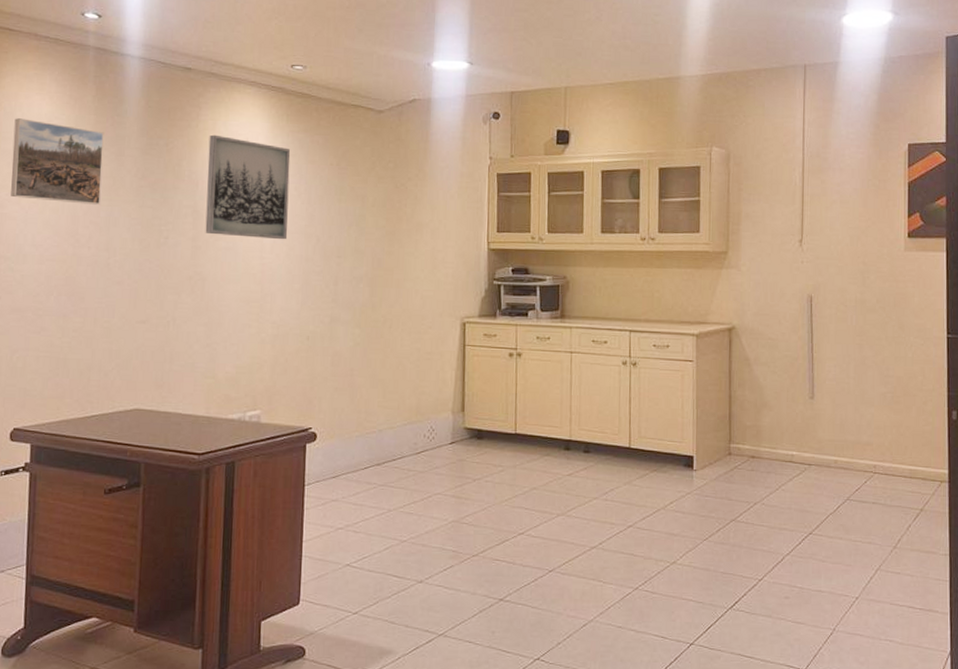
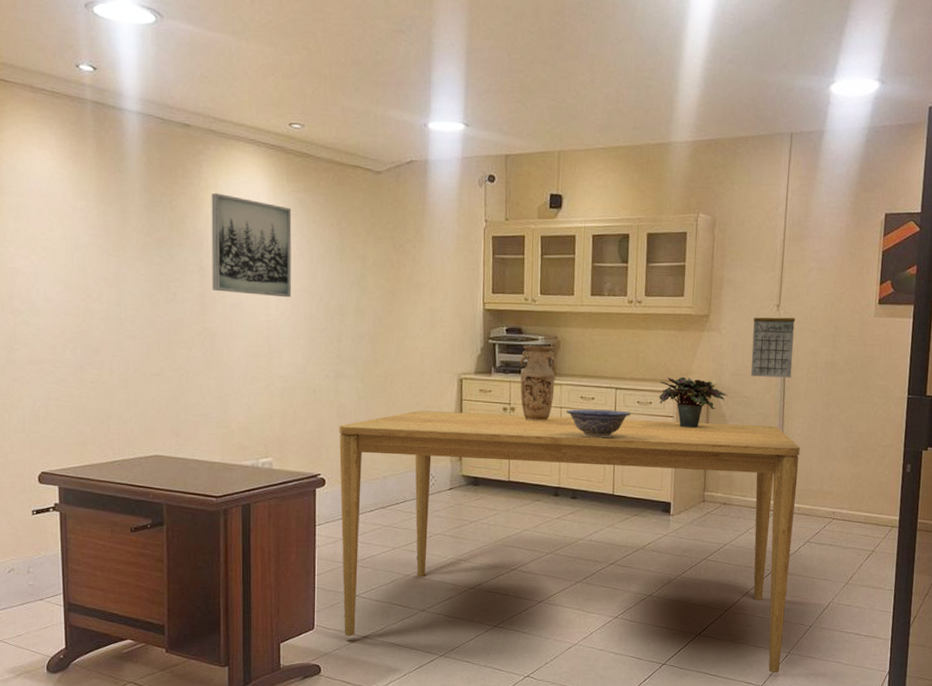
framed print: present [11,118,104,205] -> none [17,173,109,261]
dining table: none [332,357,833,654] -> present [339,410,800,673]
vase: none [526,286,566,368] -> present [520,345,557,422]
decorative bowl: none [577,353,646,385] -> present [566,408,631,438]
potted plant: none [676,317,751,374] -> present [659,376,728,428]
calendar: none [774,239,820,318] -> present [751,304,796,378]

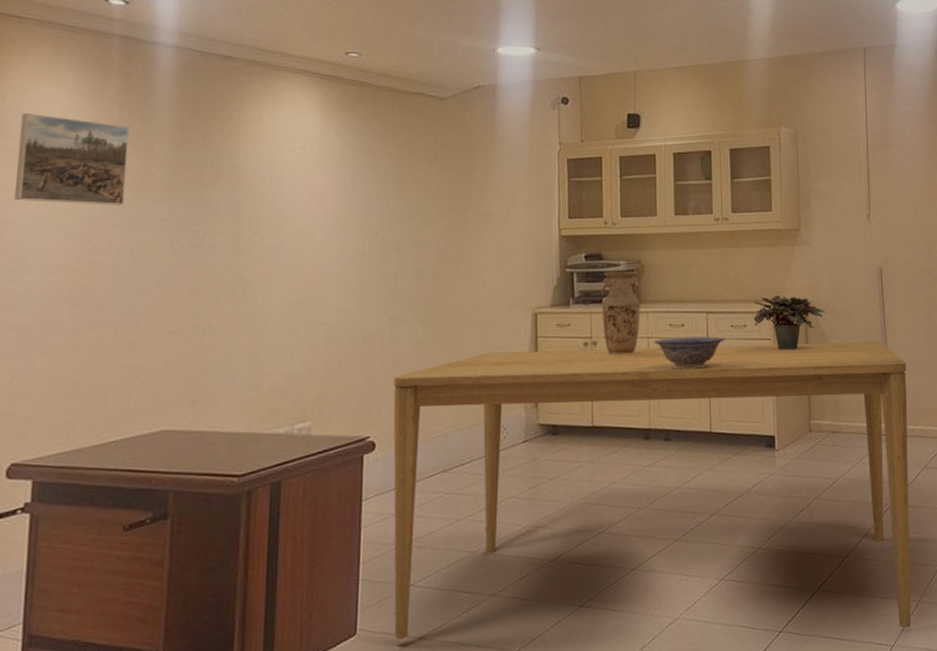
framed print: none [17,173,109,261] -> present [14,113,130,206]
wall art: present [211,192,292,298] -> none [247,126,345,236]
calendar: present [751,304,796,378] -> none [844,214,889,290]

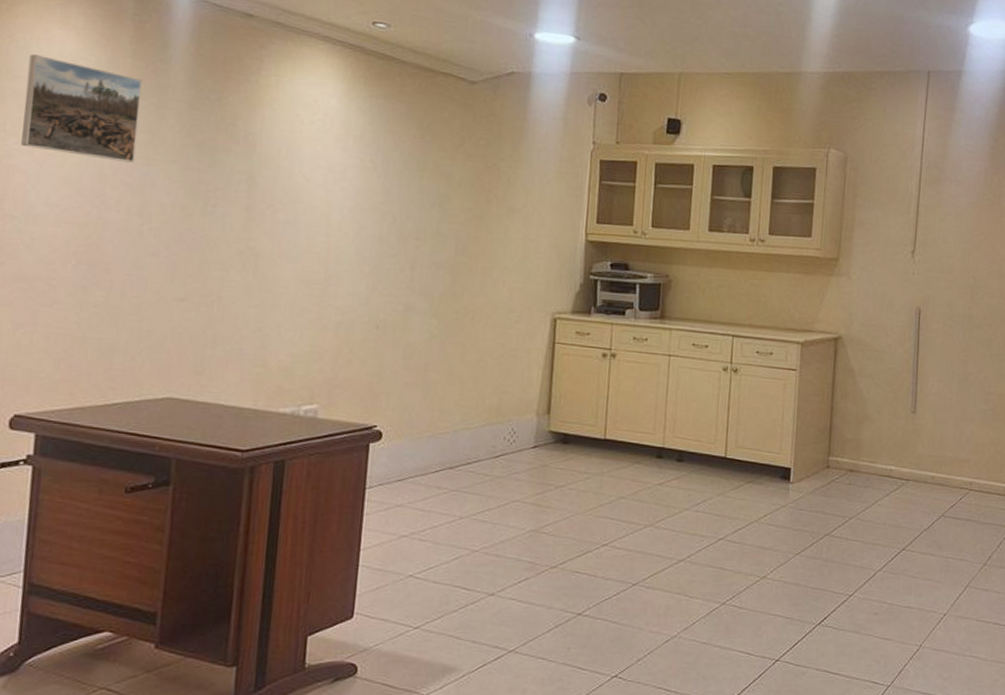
dining table: present [393,342,912,640] -> none [391,353,935,671]
vase: present [601,271,642,356] -> none [623,283,667,371]
decorative bowl: present [654,336,724,369] -> none [675,357,749,392]
potted plant: present [753,295,826,351] -> none [781,325,857,384]

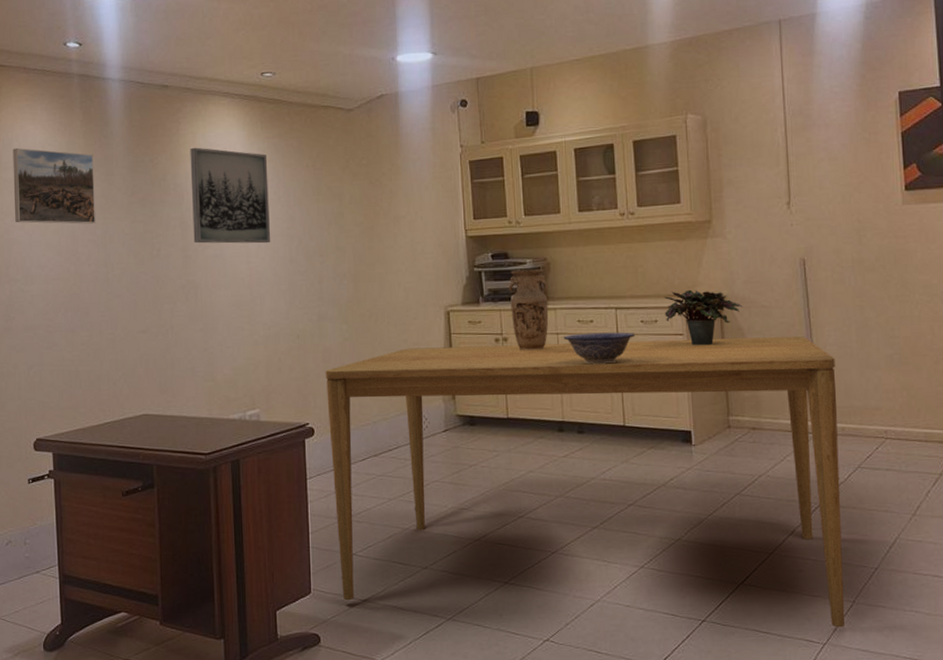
wall art: none [261,92,367,217] -> present [190,147,271,244]
dining table: none [391,353,935,671] -> present [325,336,845,628]
vase: none [623,283,667,371] -> present [508,269,549,351]
decorative bowl: none [675,357,749,392] -> present [563,332,635,364]
potted plant: none [781,325,857,384] -> present [664,289,743,346]

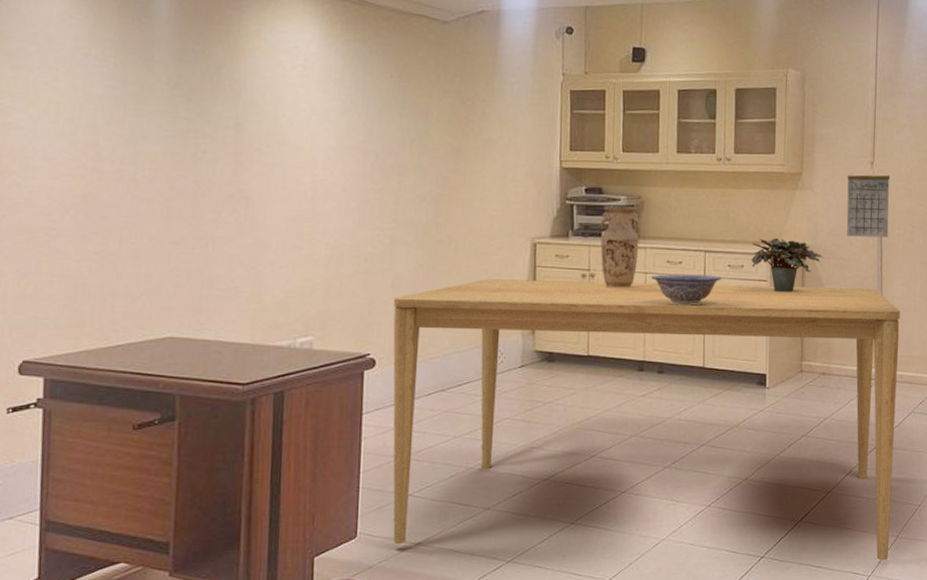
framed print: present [13,148,96,224] -> none [16,16,129,115]
wall art: present [190,147,271,244] -> none [249,41,346,156]
calendar: none [761,202,814,283] -> present [846,161,891,238]

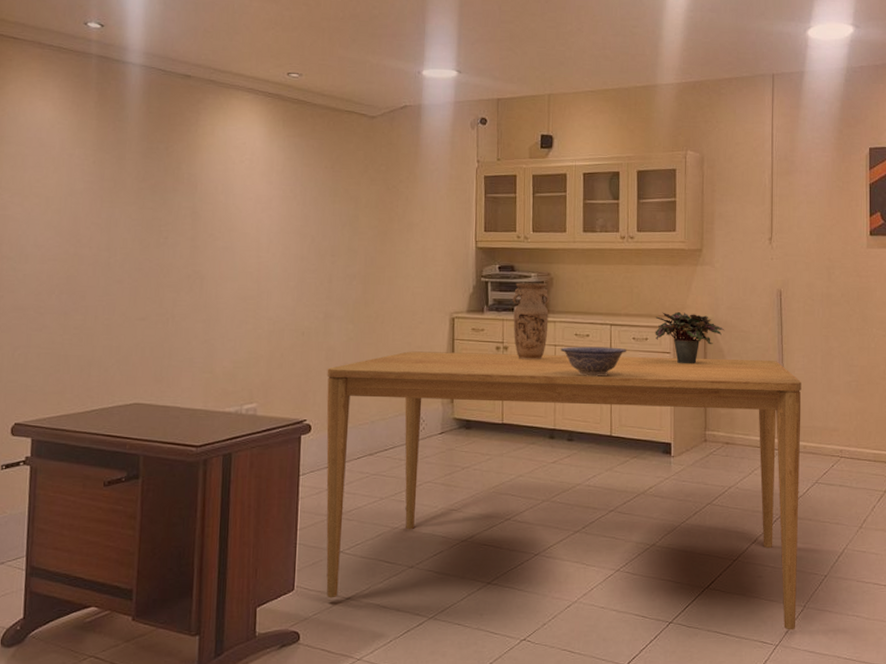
calendar: present [846,161,891,238] -> none [746,237,789,311]

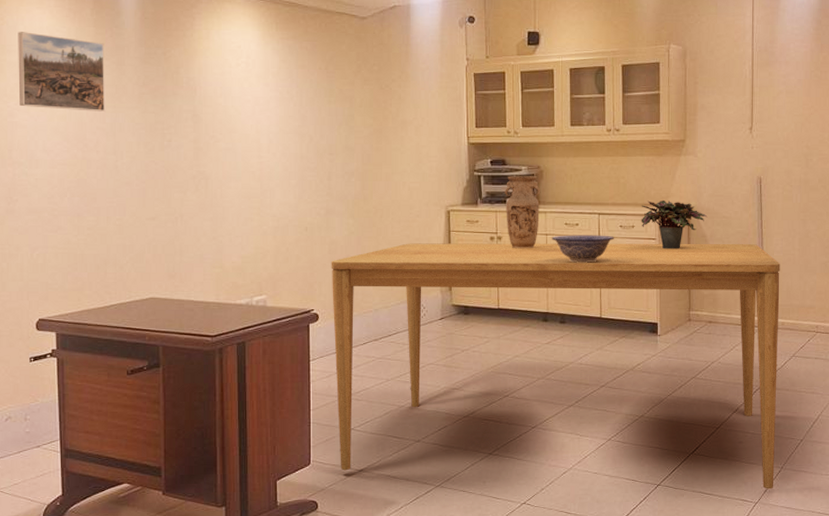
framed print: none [14,123,106,207] -> present [18,32,106,112]

